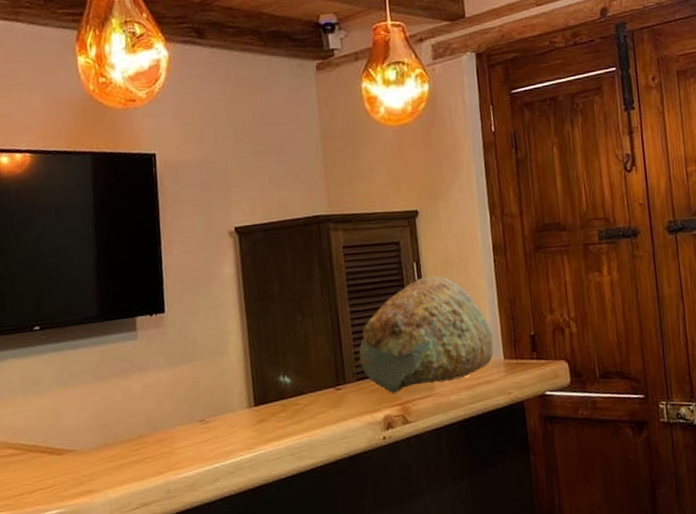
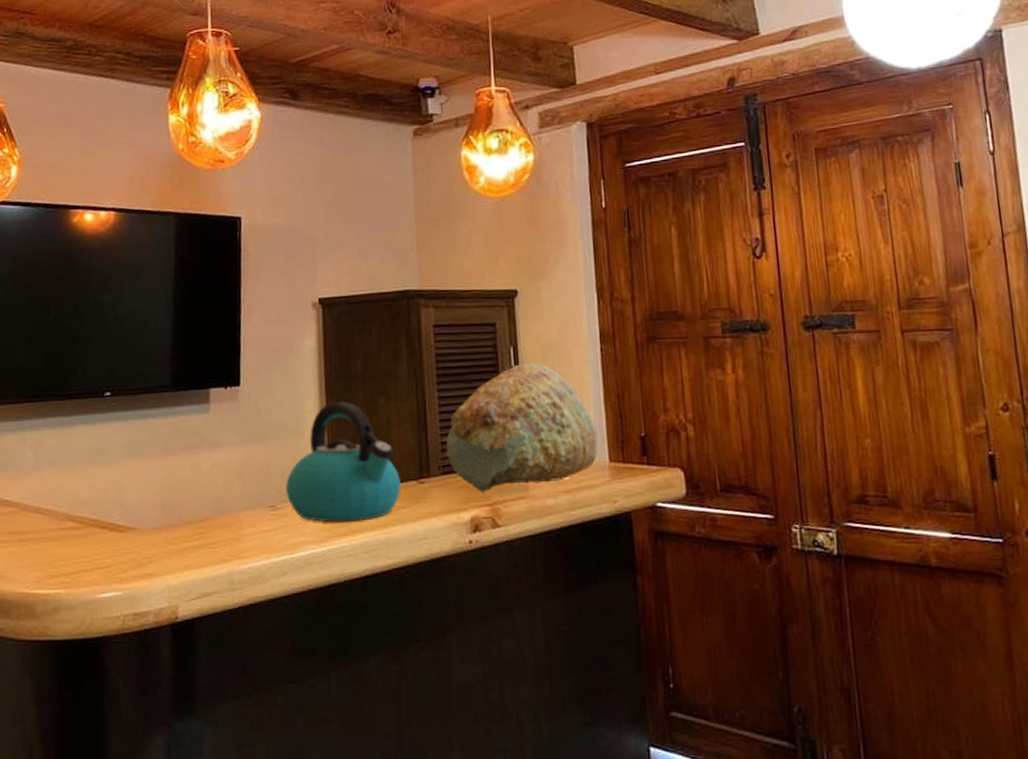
kettle: none [213,321,320,431] -> present [286,402,401,523]

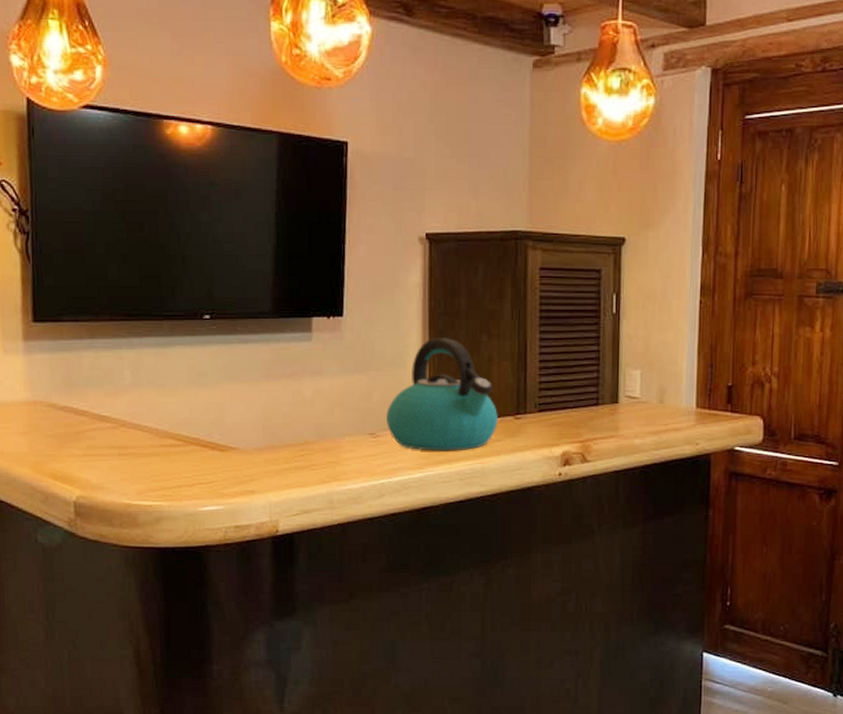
bowl: present [446,362,598,493] -> none [543,310,689,430]

